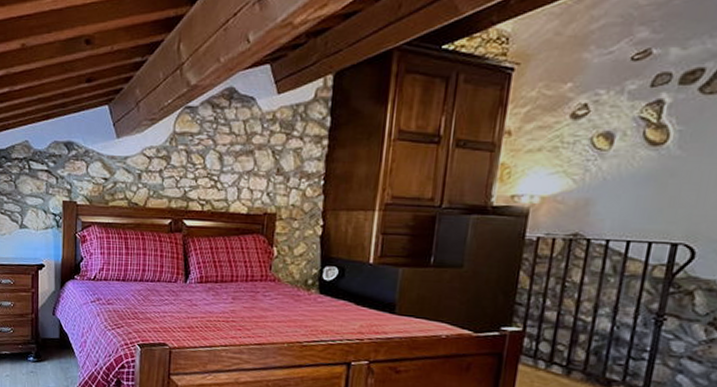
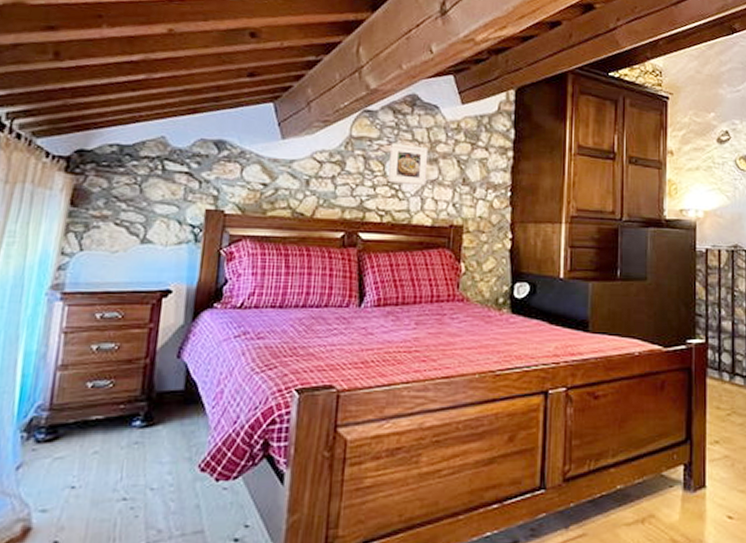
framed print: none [208,137,245,177] -> present [388,143,429,187]

